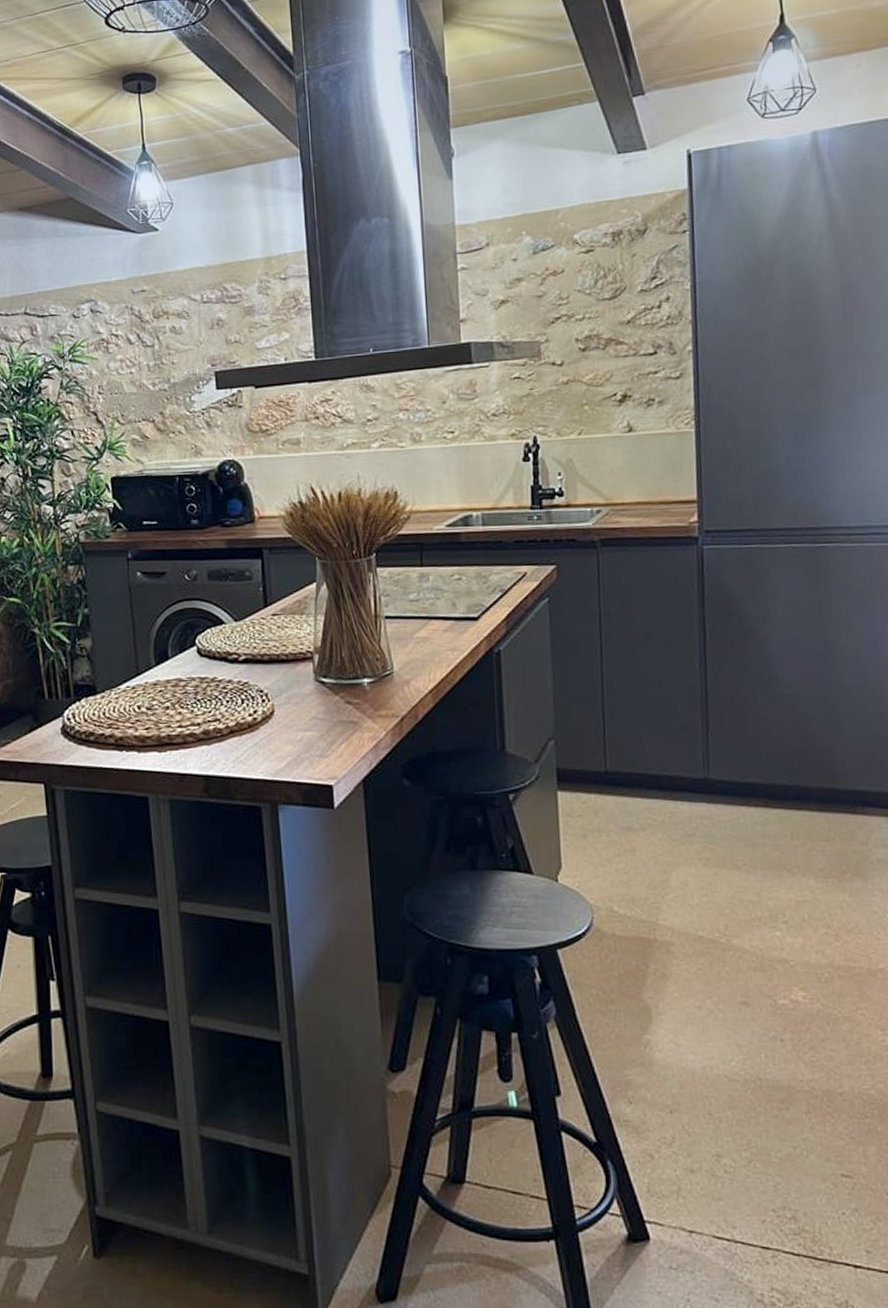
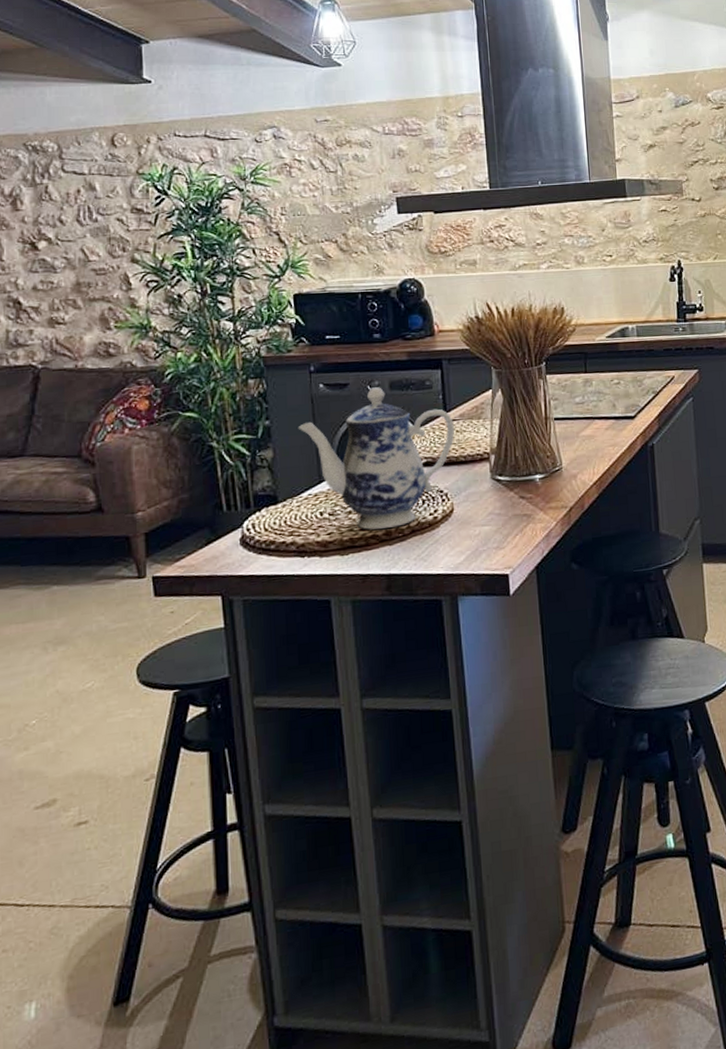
teapot: none [116,577,276,727] -> present [298,387,455,530]

